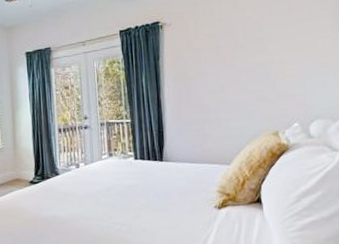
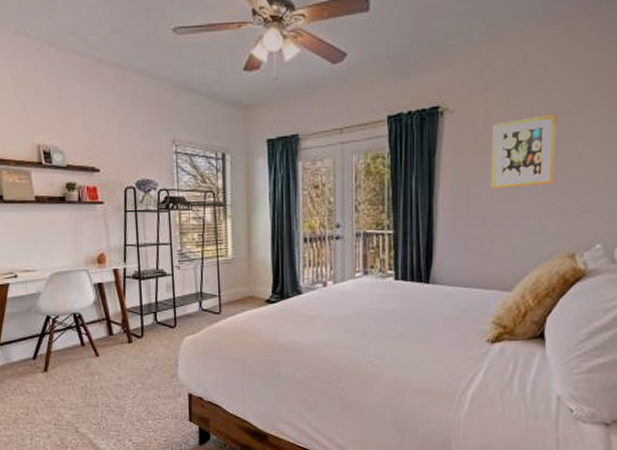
wall art: none [202,24,255,83] -> present [491,114,557,189]

